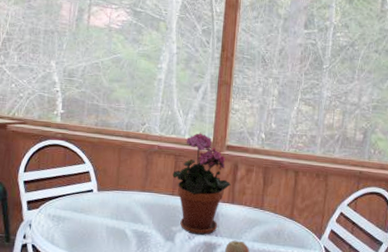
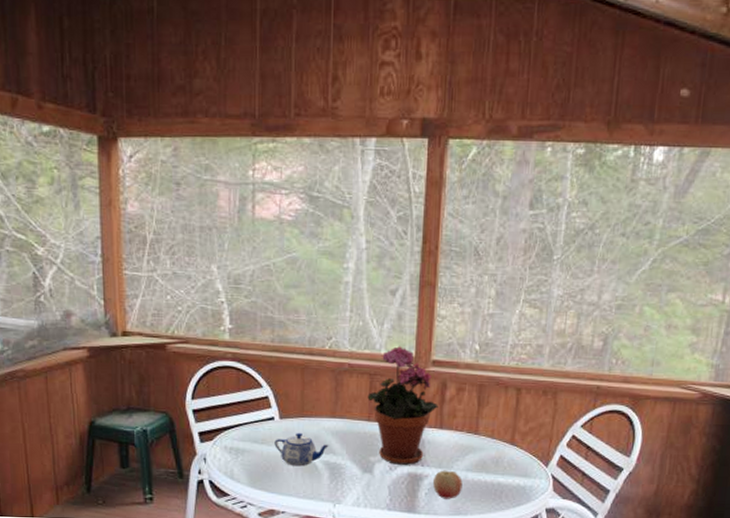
teapot: none [91,203,138,234] -> present [274,432,329,467]

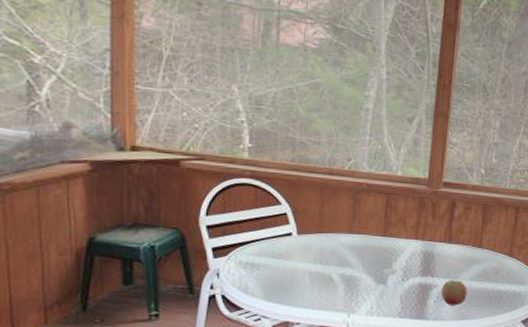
teapot: present [274,432,329,467] -> none [291,247,345,280]
potted plant: present [367,345,438,465] -> none [383,168,448,276]

